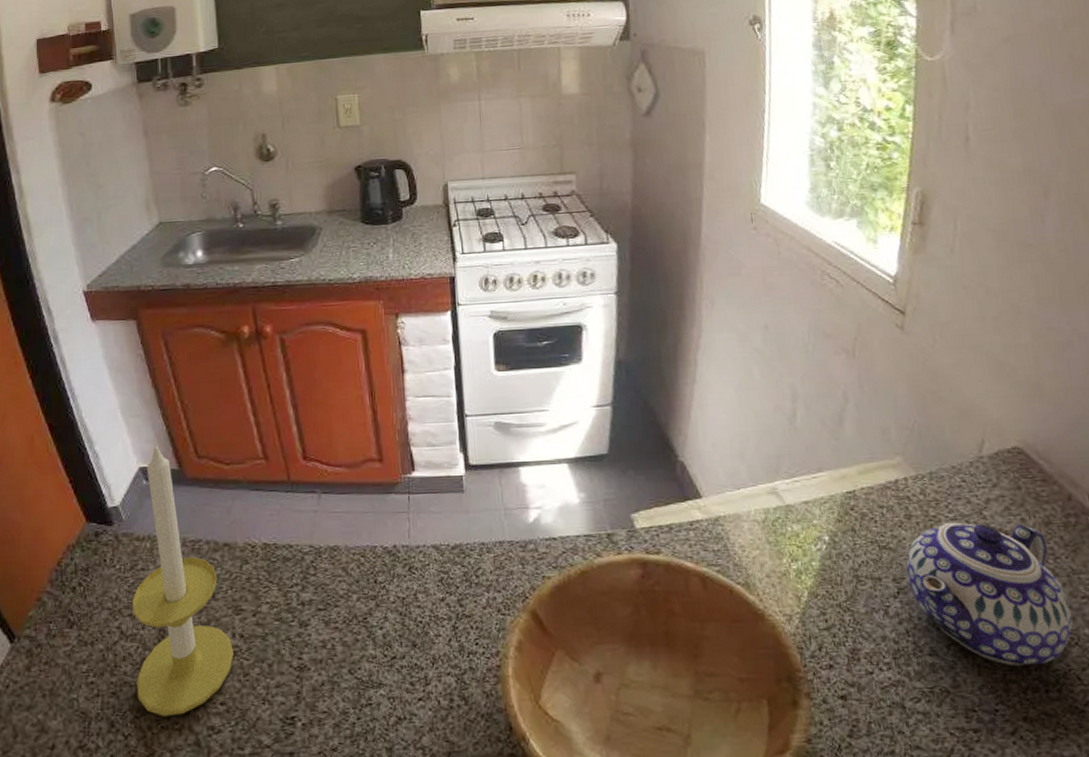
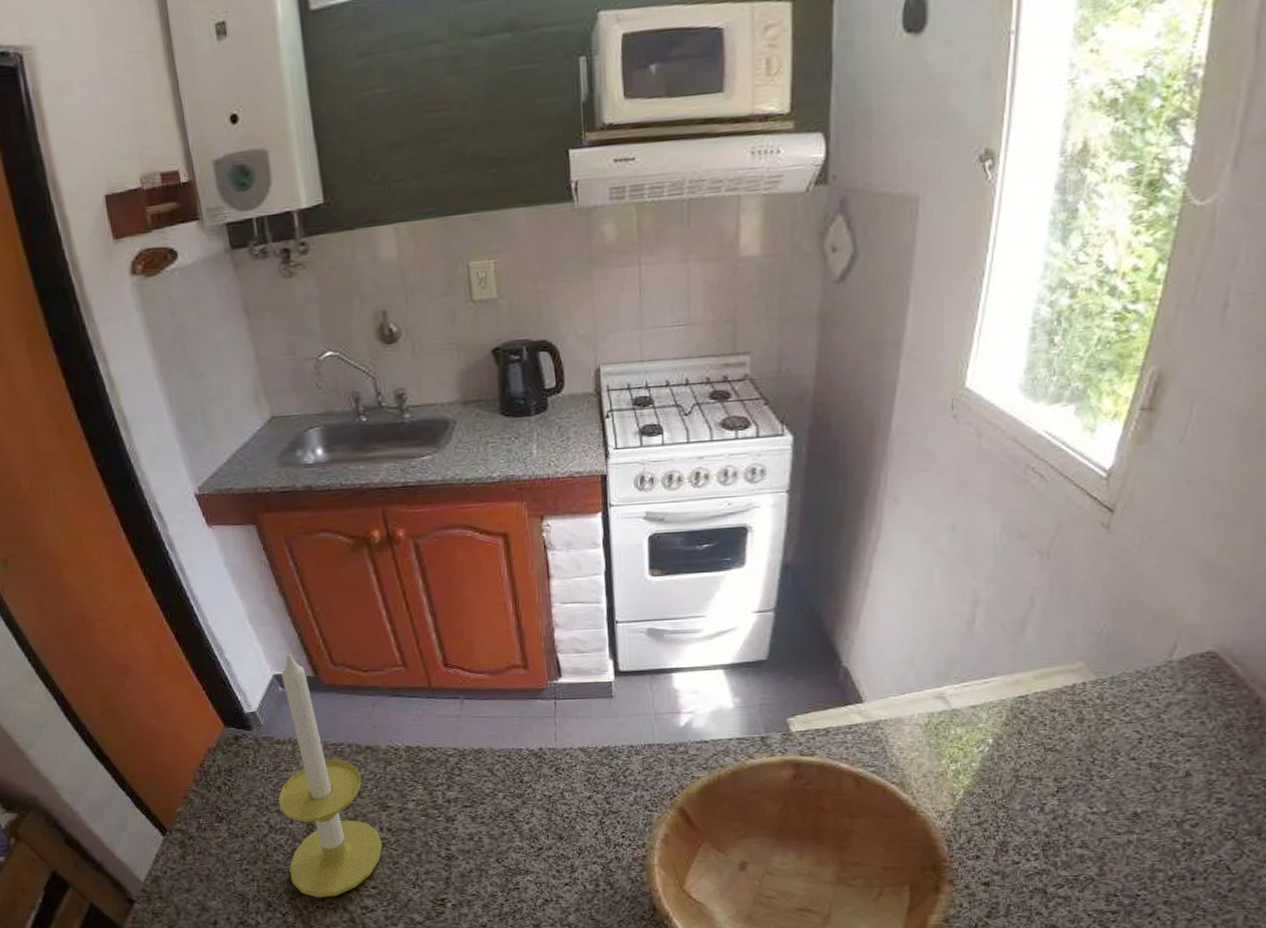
teapot: present [906,522,1073,667] -> none [1069,725,1235,858]

